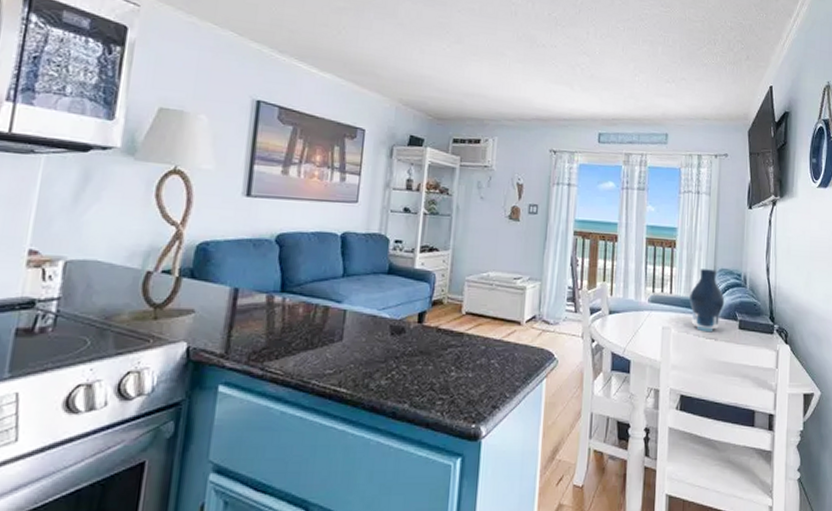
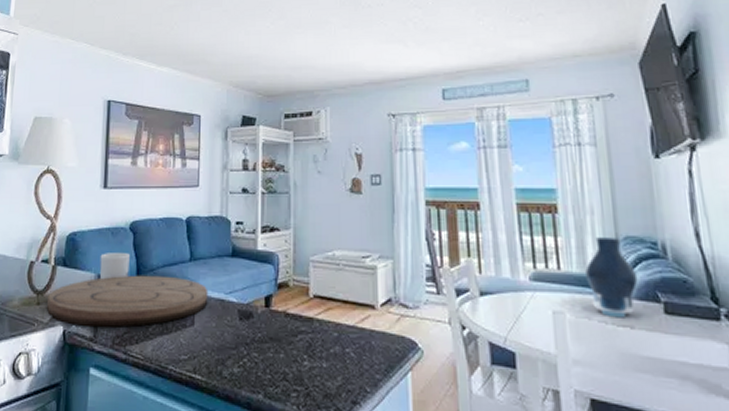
cutting board: none [167,289,361,343] -> present [47,275,209,328]
mug: none [235,265,274,294] -> present [99,253,130,280]

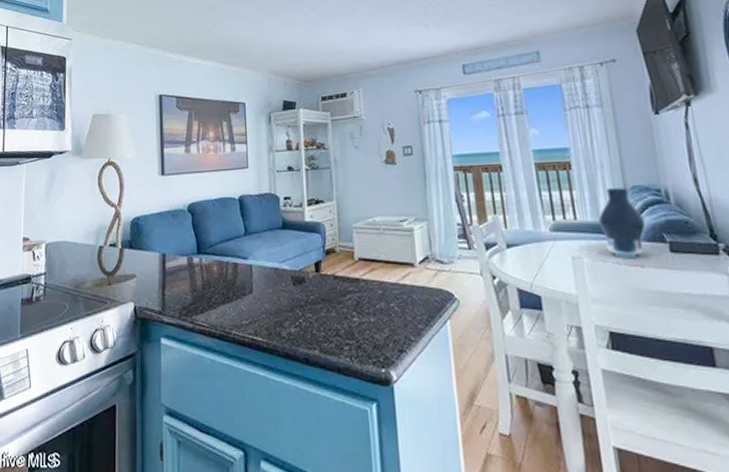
cutting board: present [47,275,209,328] -> none [118,250,264,301]
mug: present [99,253,130,280] -> none [163,232,190,258]

